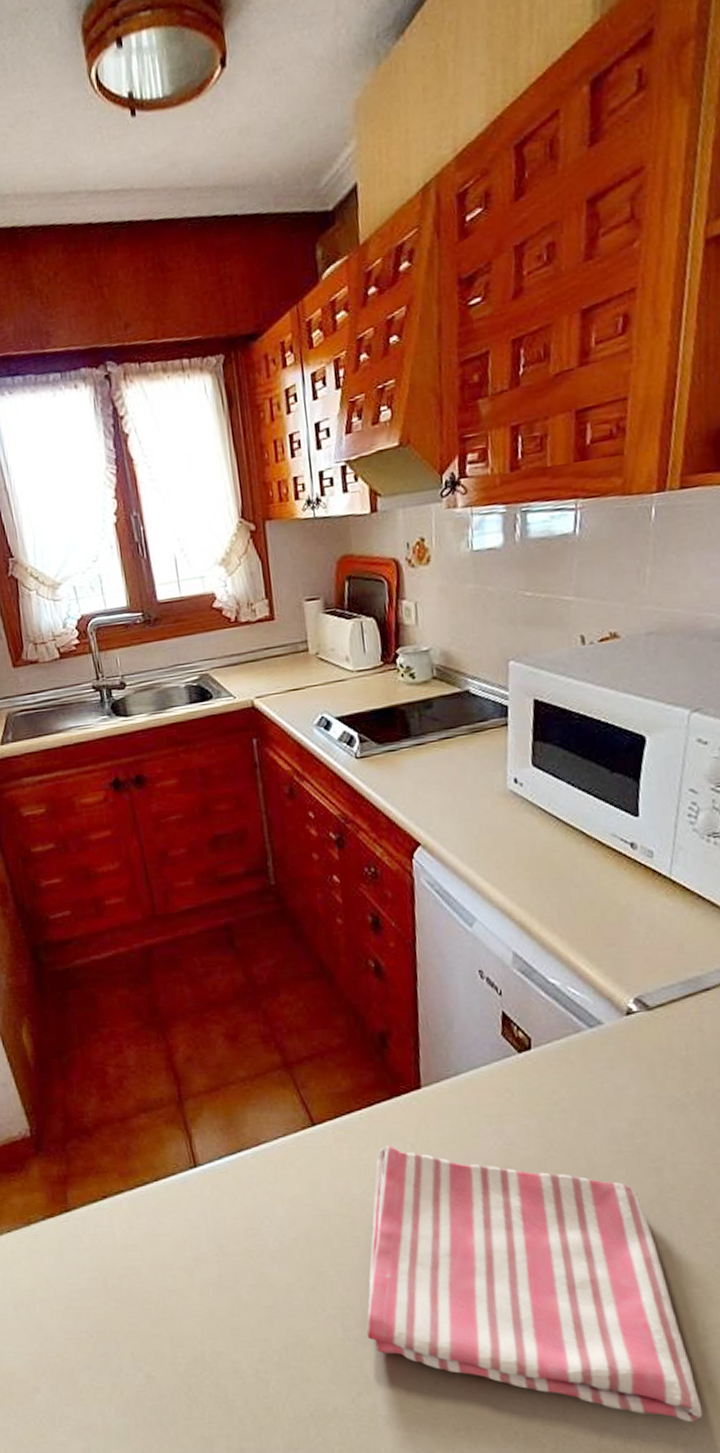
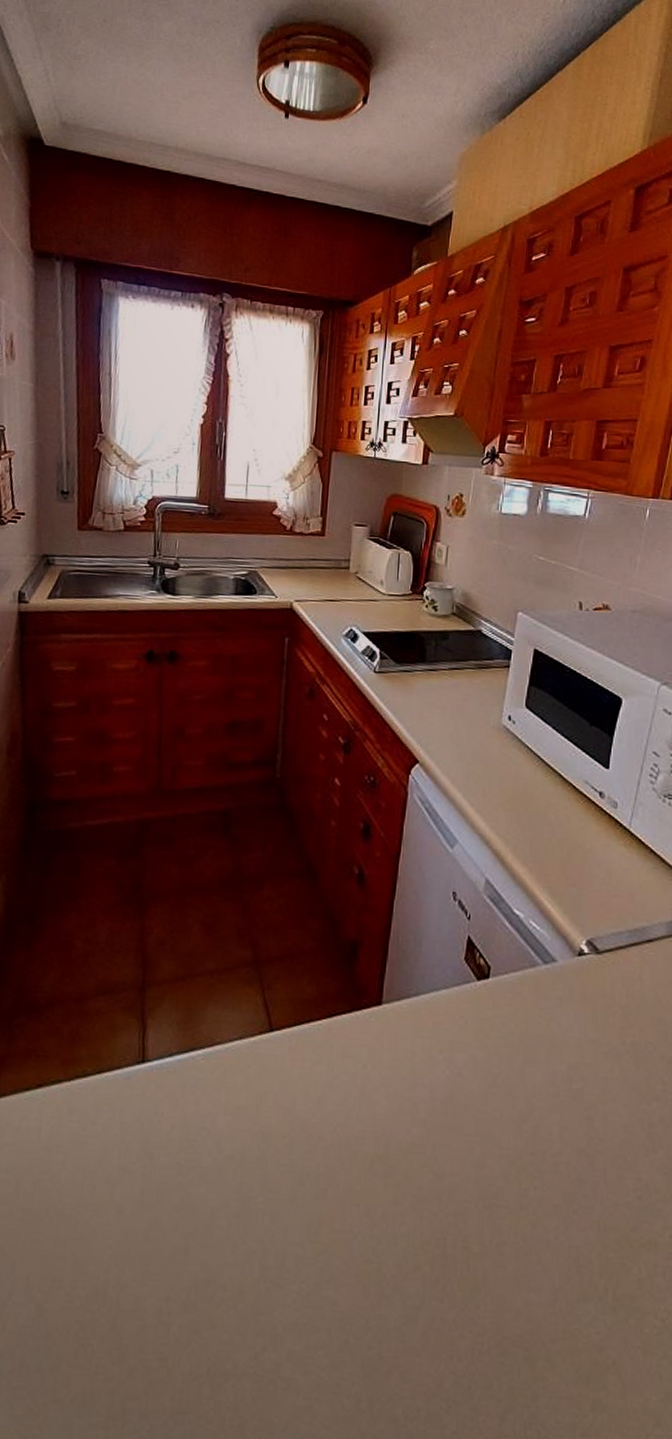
dish towel: present [366,1145,703,1423] -> none [283,1062,604,1409]

